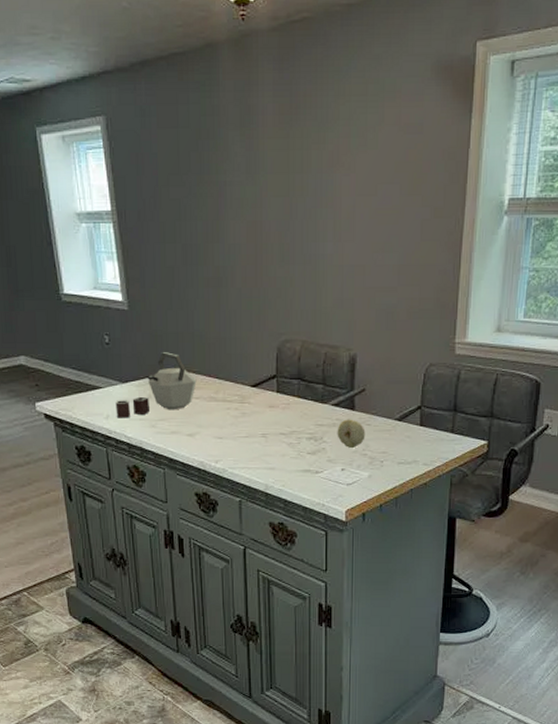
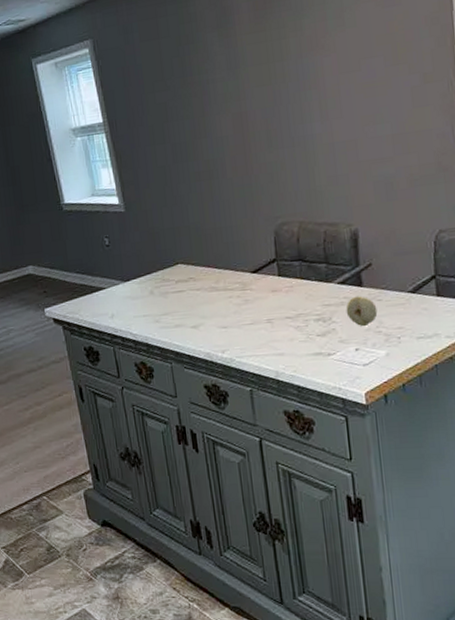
kettle: present [115,352,197,418] -> none [119,247,197,317]

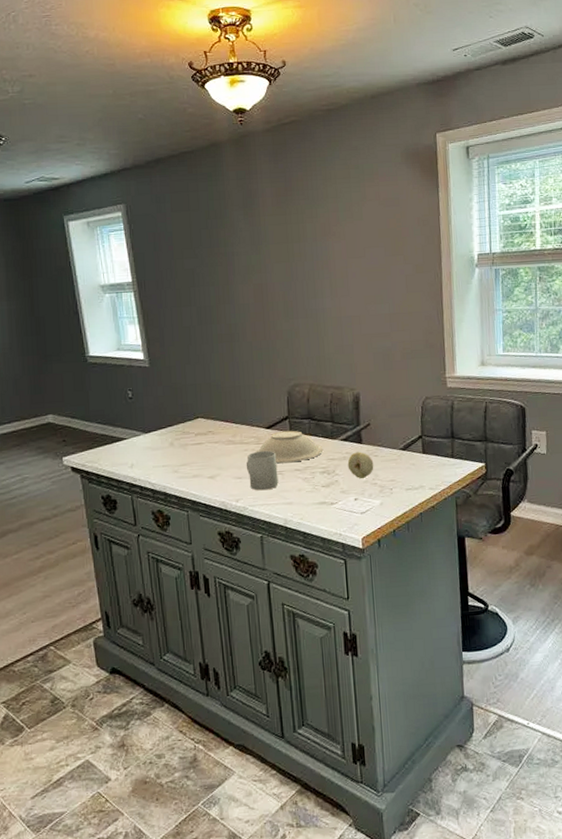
mug: none [232,296,268,341] -> present [247,450,279,491]
bowl: none [241,274,318,311] -> present [256,430,324,464]

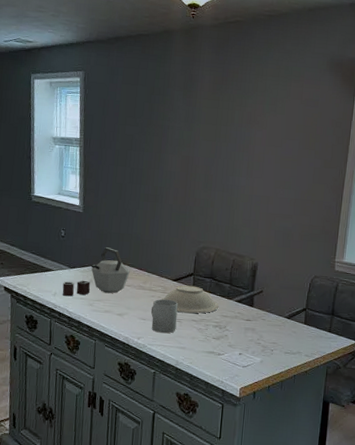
kettle: none [139,402,215,467] -> present [62,247,130,297]
fruit: present [347,452,374,479] -> none [237,313,261,338]

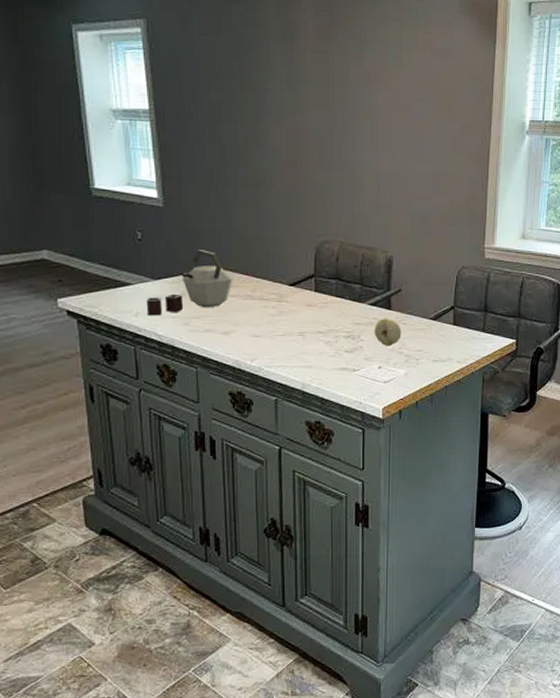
mug: present [151,299,178,334] -> none [266,309,299,351]
bowl: present [161,285,219,314] -> none [276,289,350,324]
fruit: none [237,313,261,338] -> present [374,318,402,347]

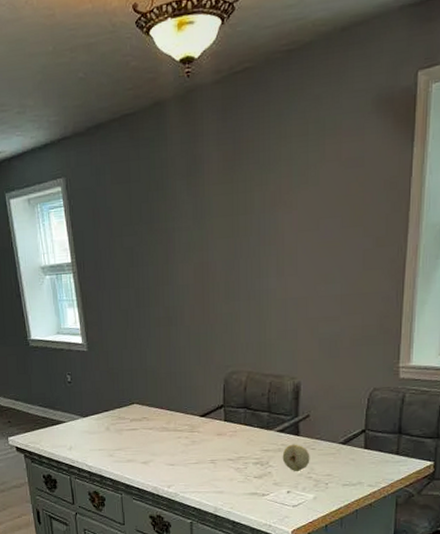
kettle: present [146,250,233,316] -> none [77,388,150,449]

